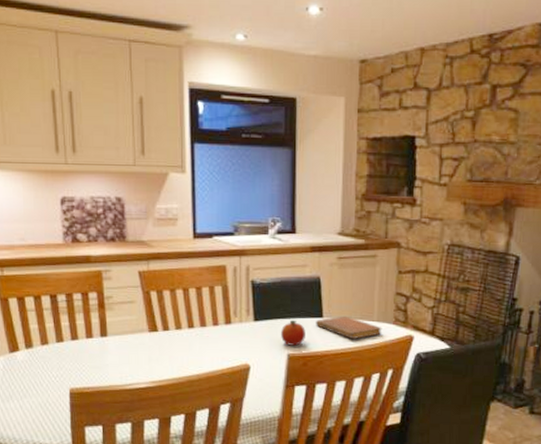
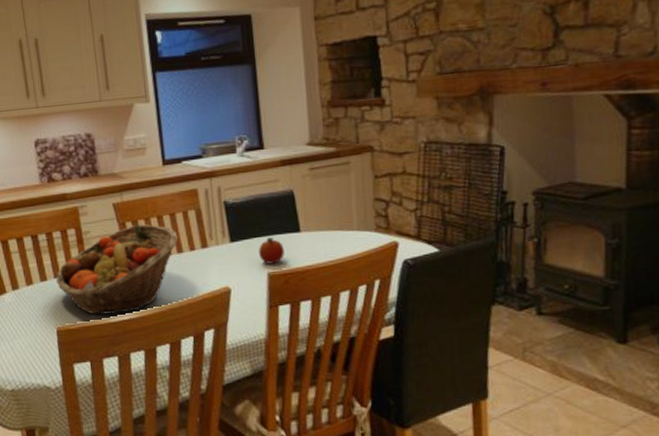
fruit basket: none [73,295,202,381] -> present [56,224,178,315]
notebook: present [316,316,382,339] -> none [293,228,364,251]

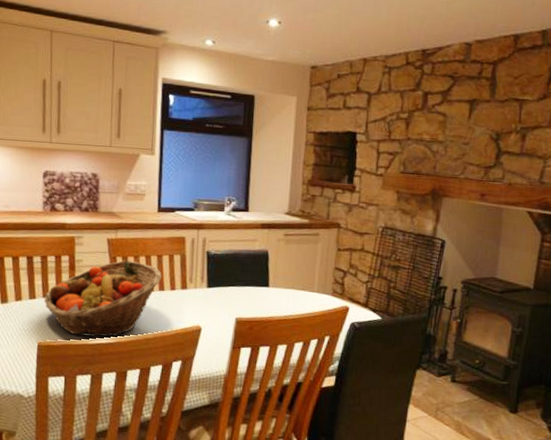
fruit: present [259,238,285,264] -> none [231,288,253,311]

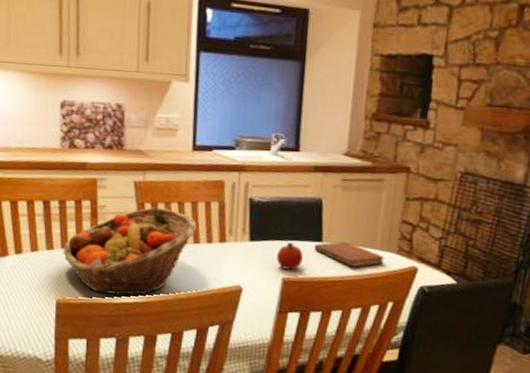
fruit: none [231,288,253,311] -> present [277,243,303,270]
notebook: none [262,286,322,307] -> present [314,241,385,267]

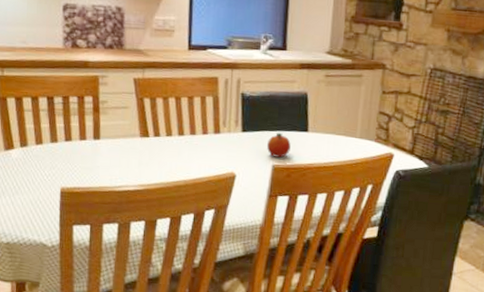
fruit basket: present [63,207,197,296] -> none [67,102,193,184]
notebook: present [314,241,385,267] -> none [301,131,364,154]

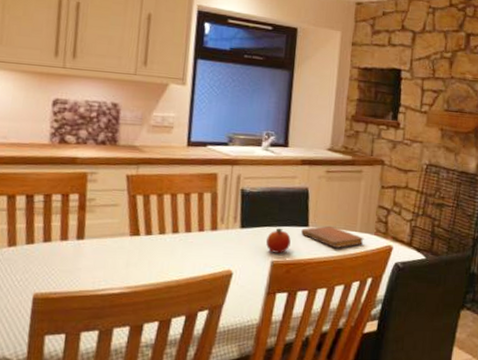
notebook: none [301,131,364,154] -> present [301,225,364,248]

